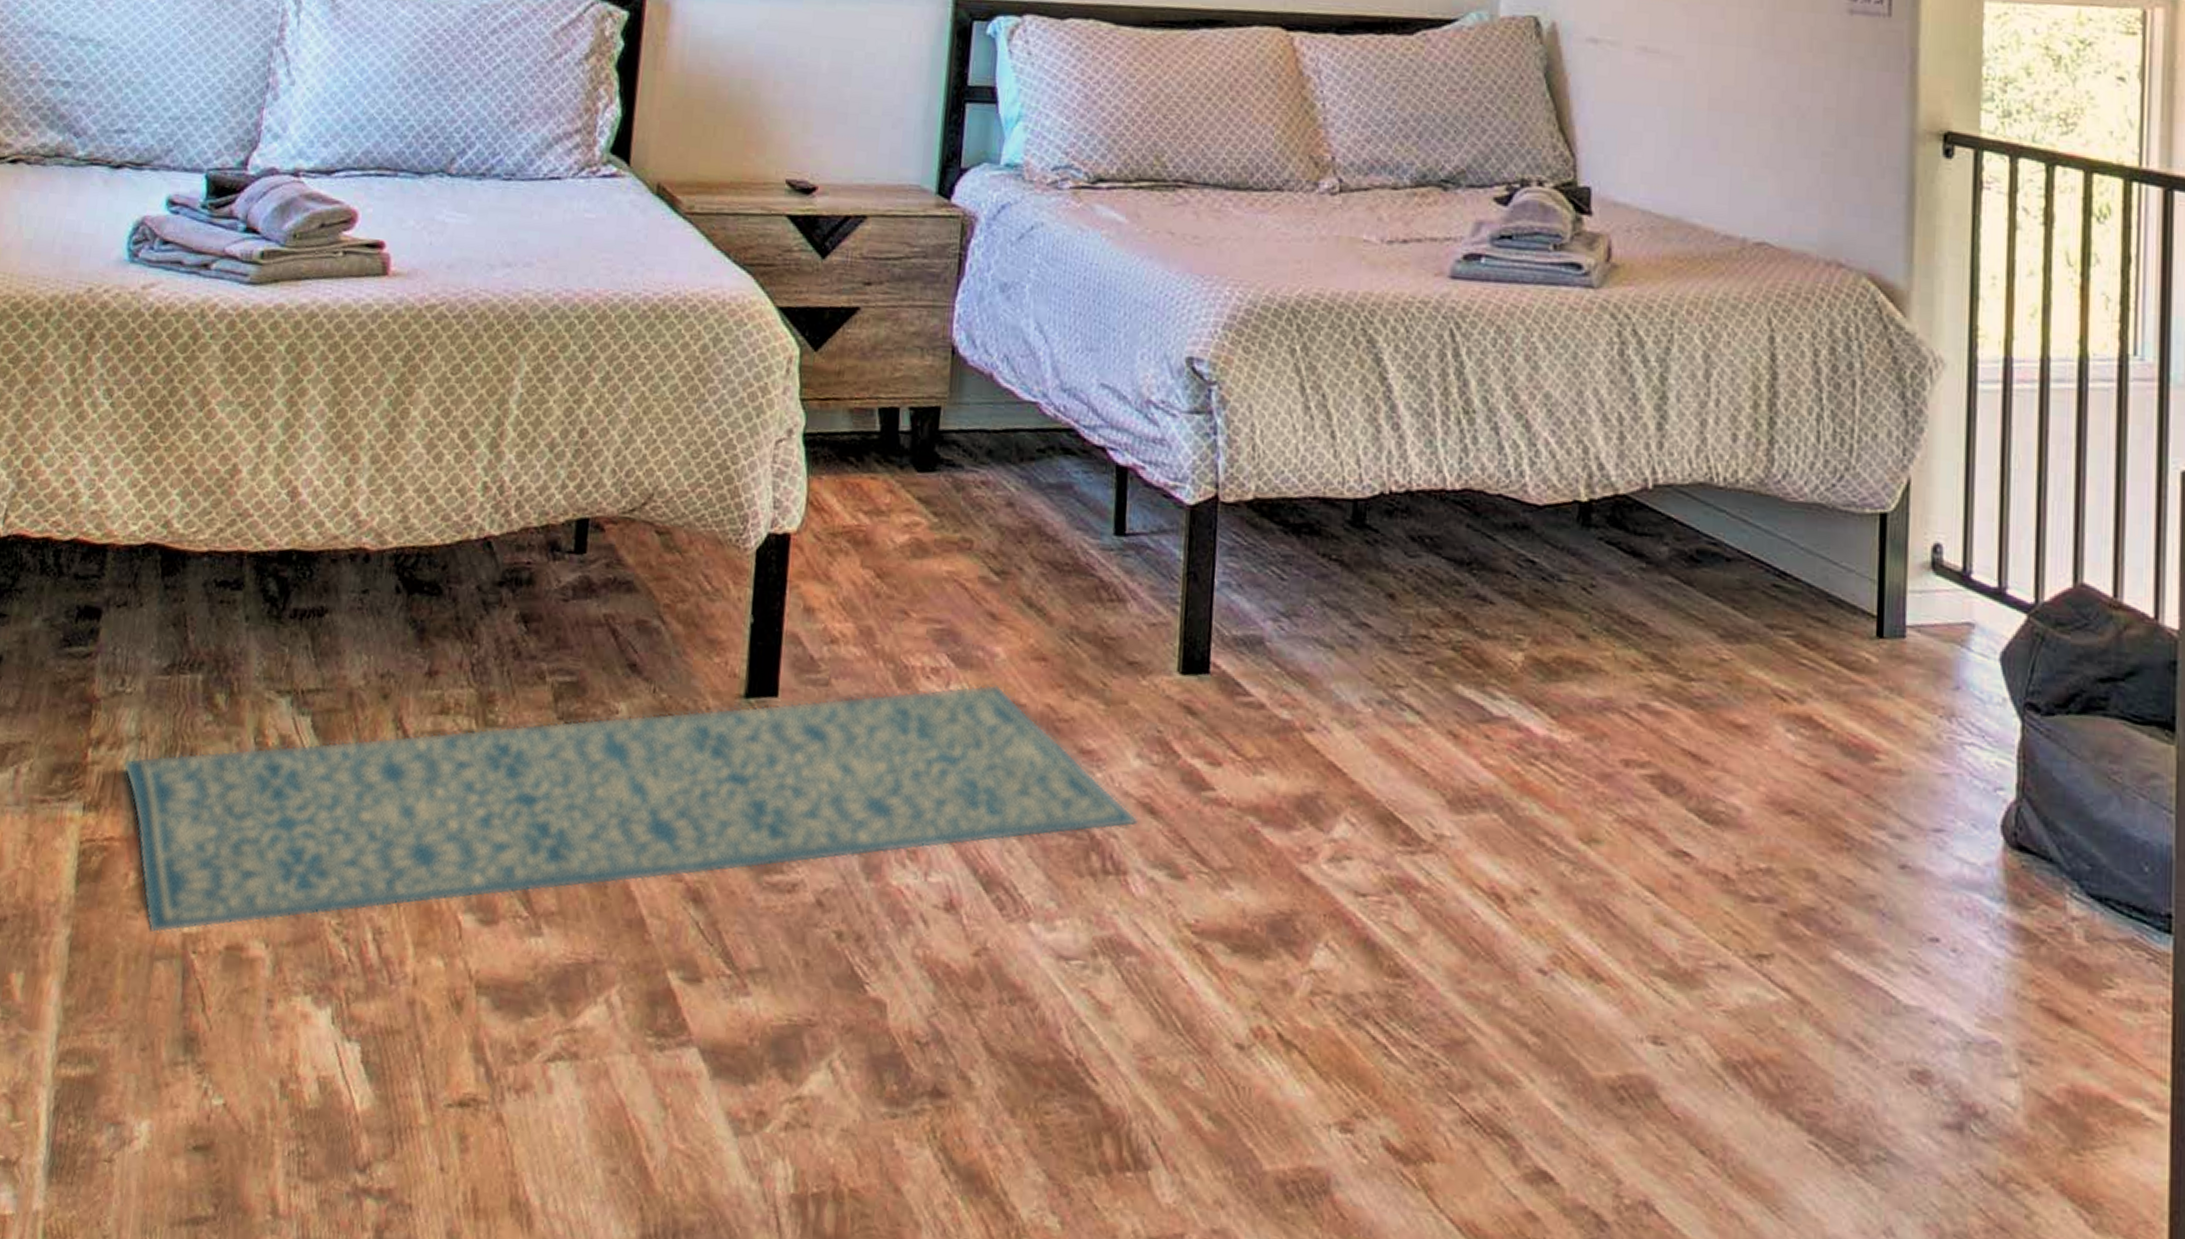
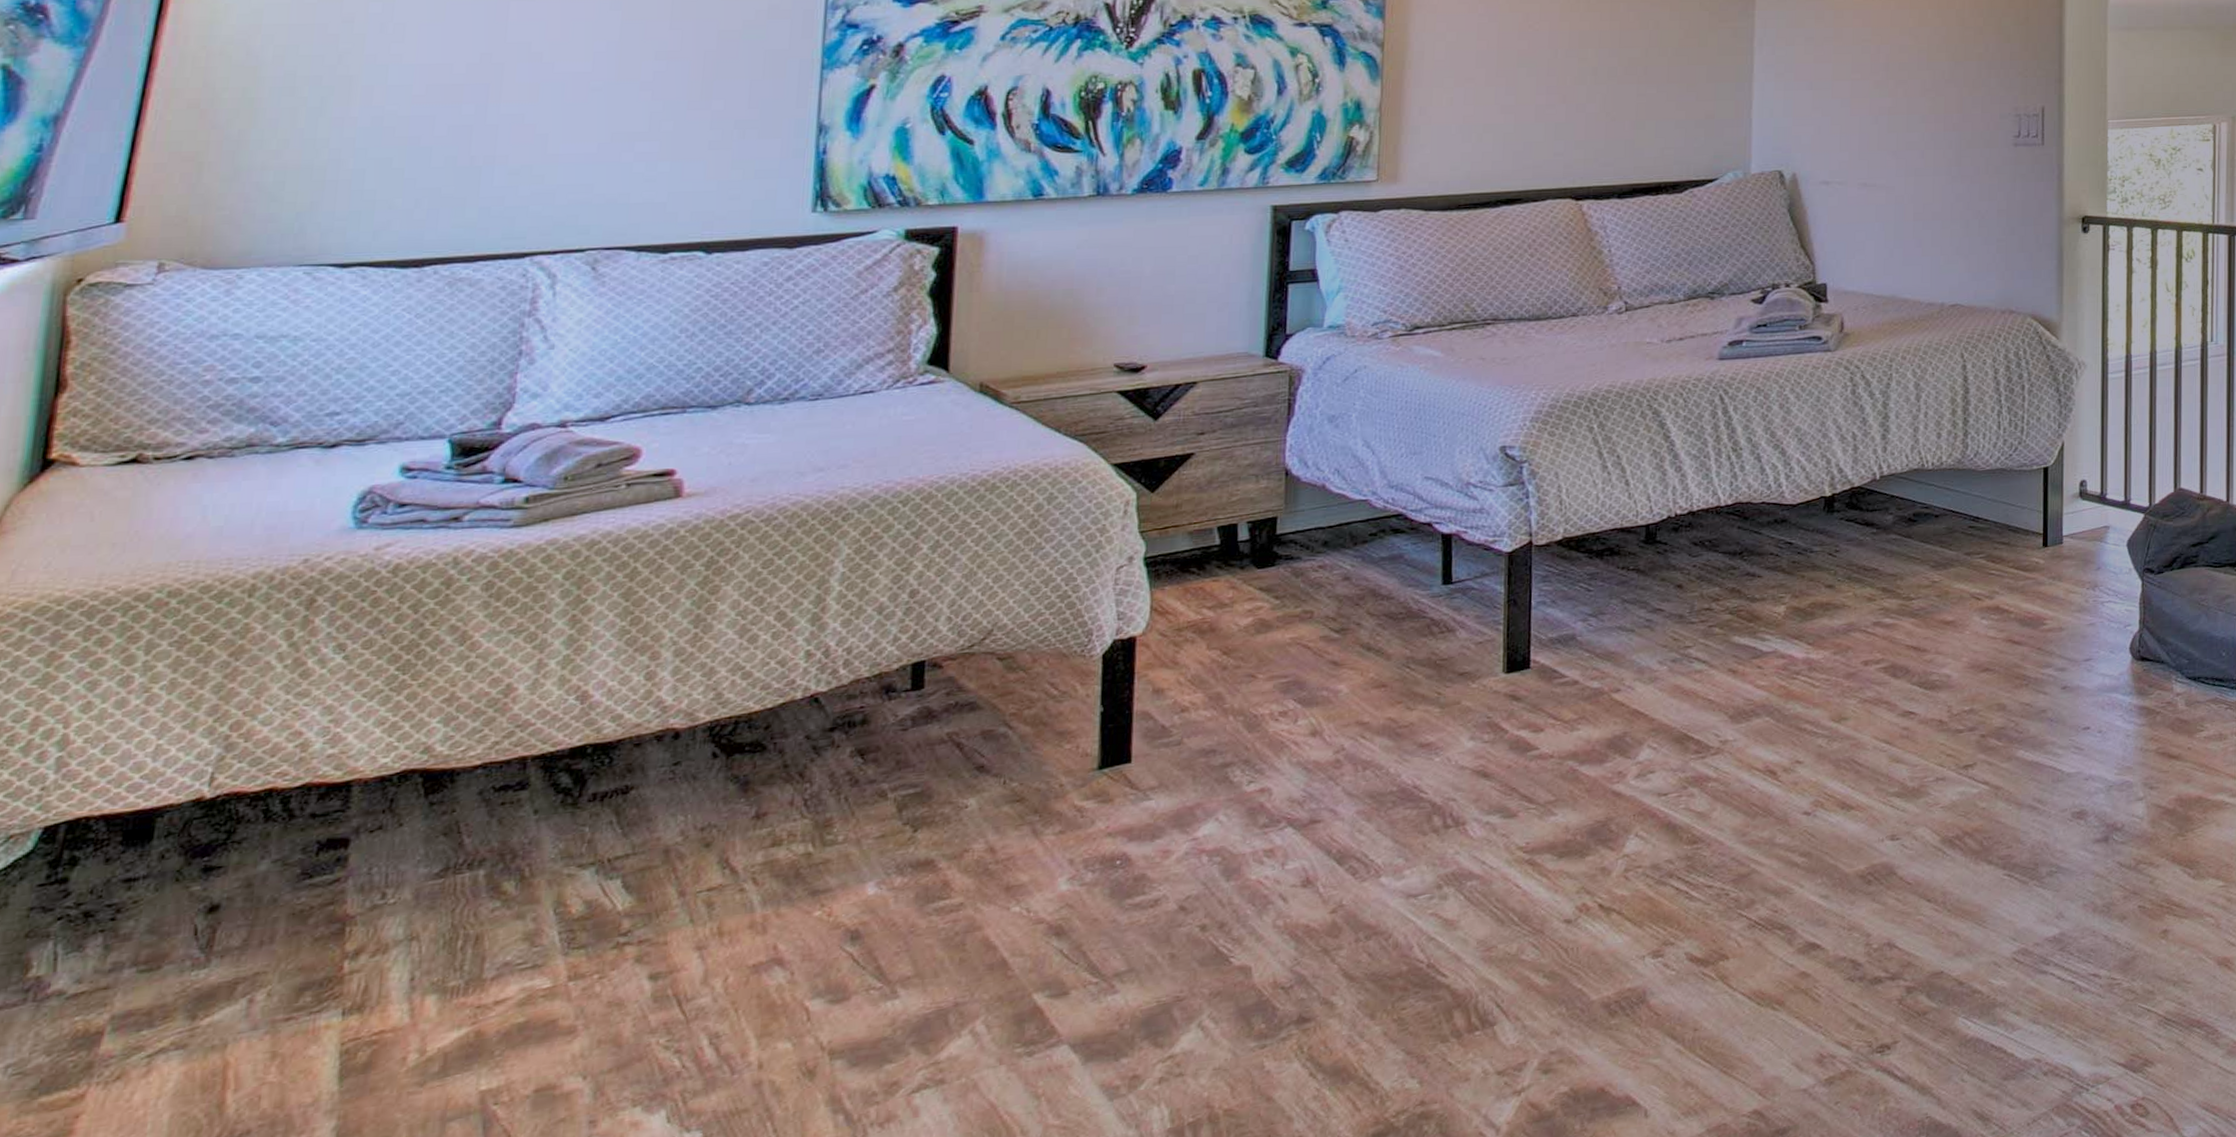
rug: present [122,683,1138,934] -> none [390,712,1473,1100]

